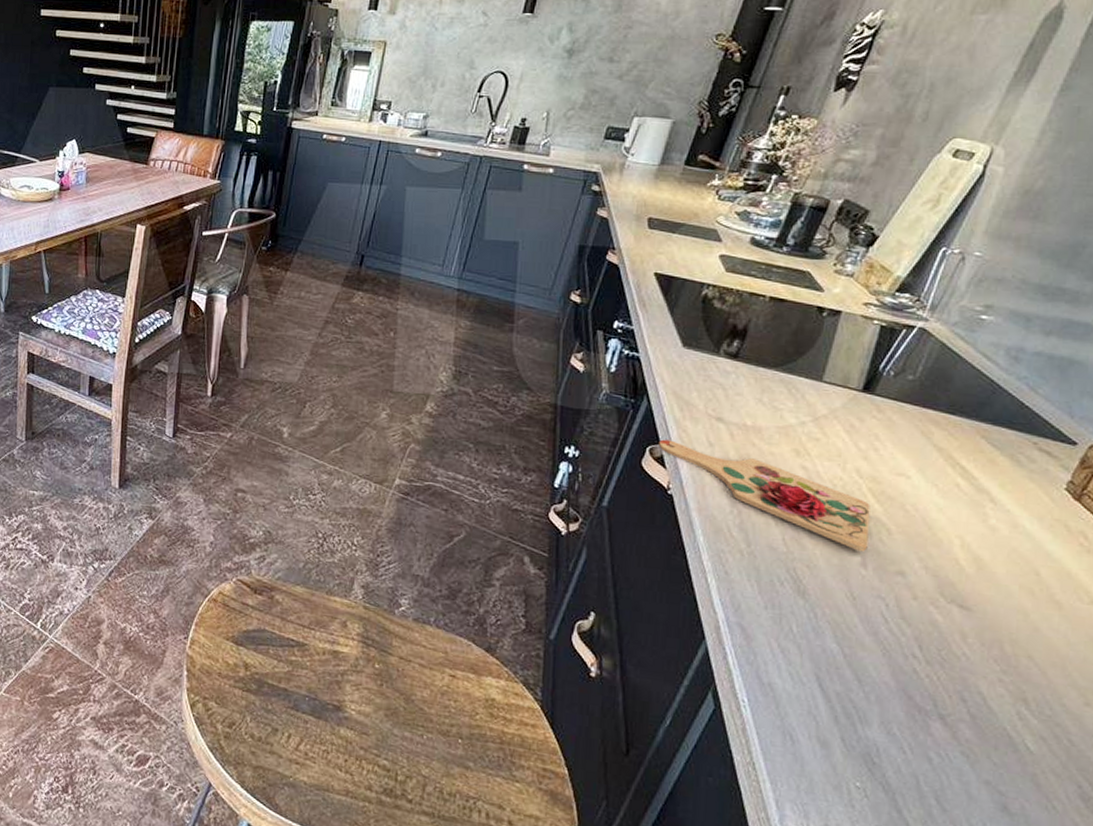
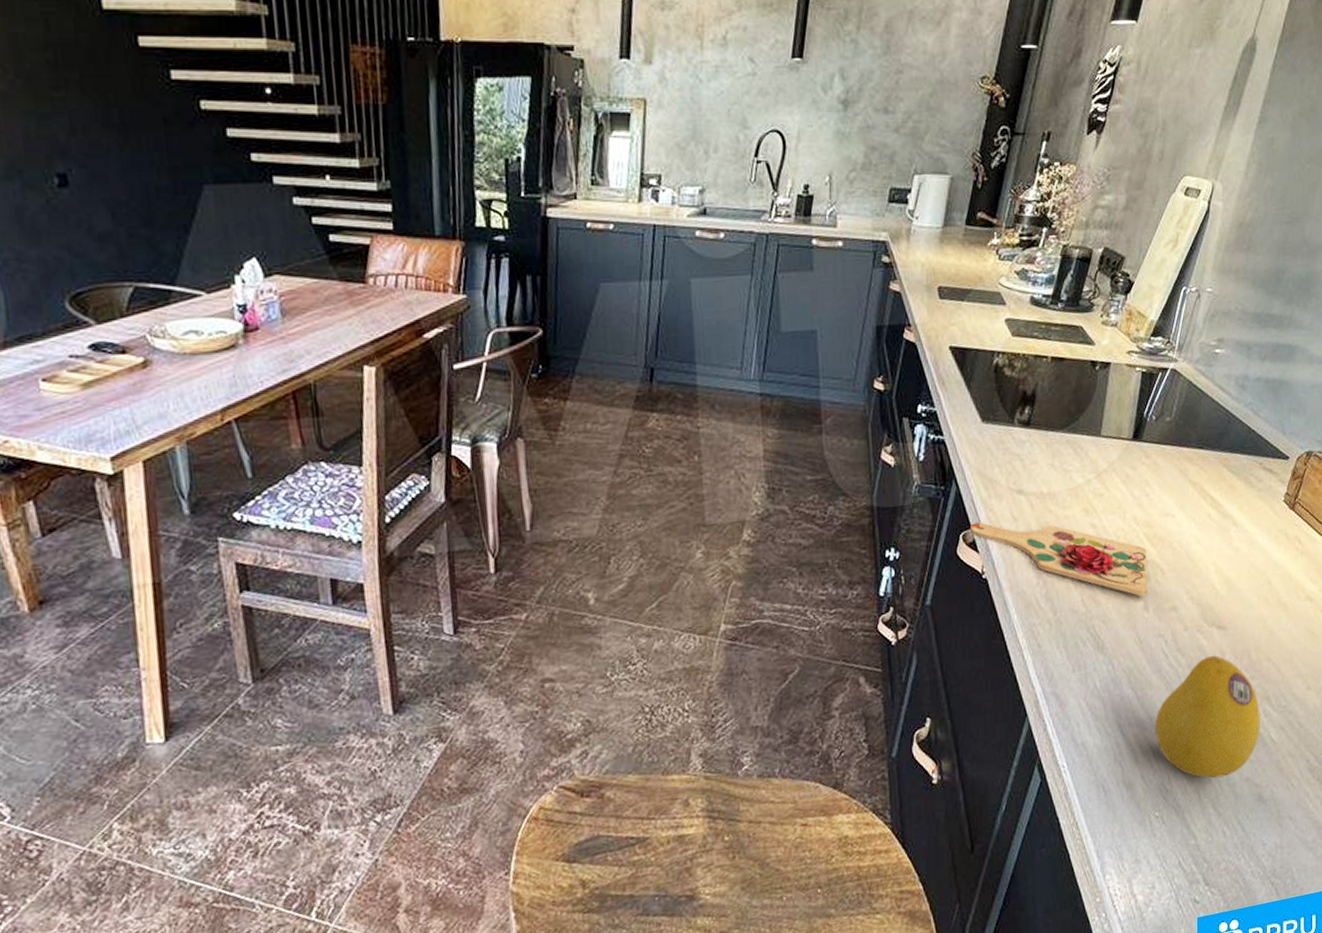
fruit: none [863,634,1012,771] -> present [1154,655,1260,779]

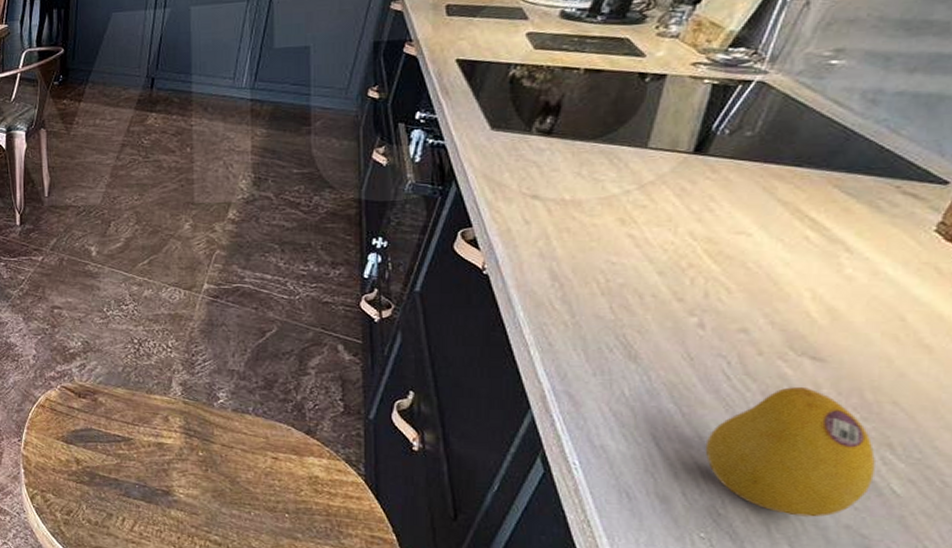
cutting board: present [970,522,1148,597] -> none [471,222,707,313]

